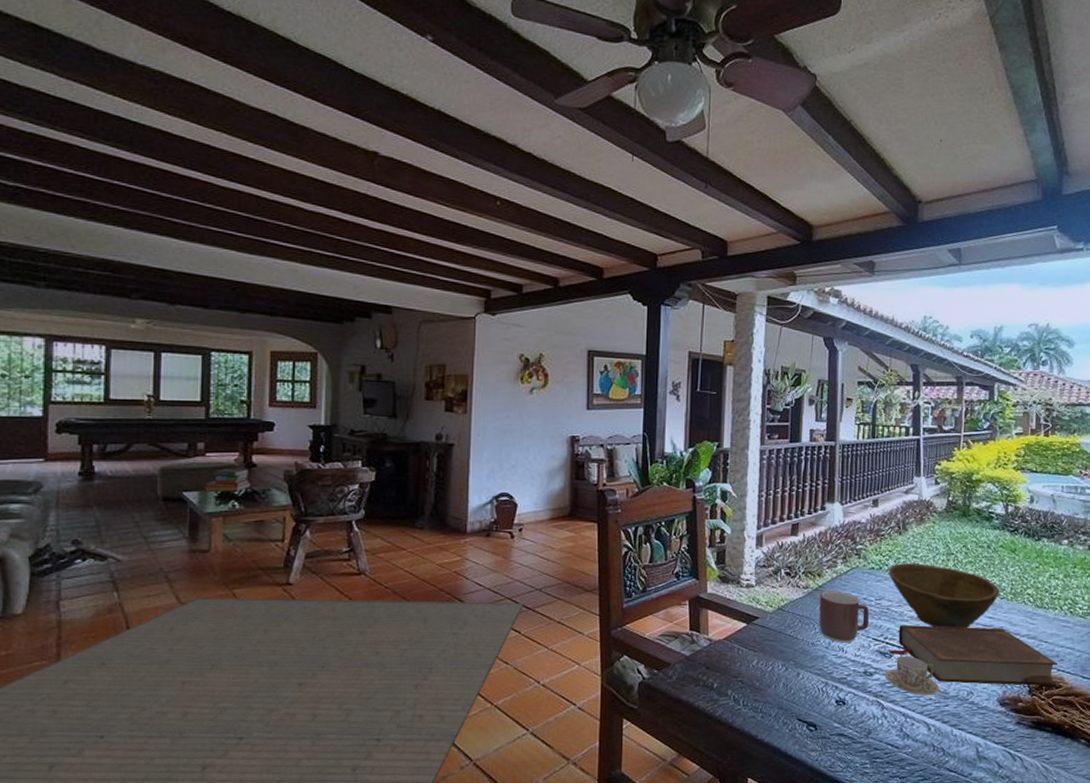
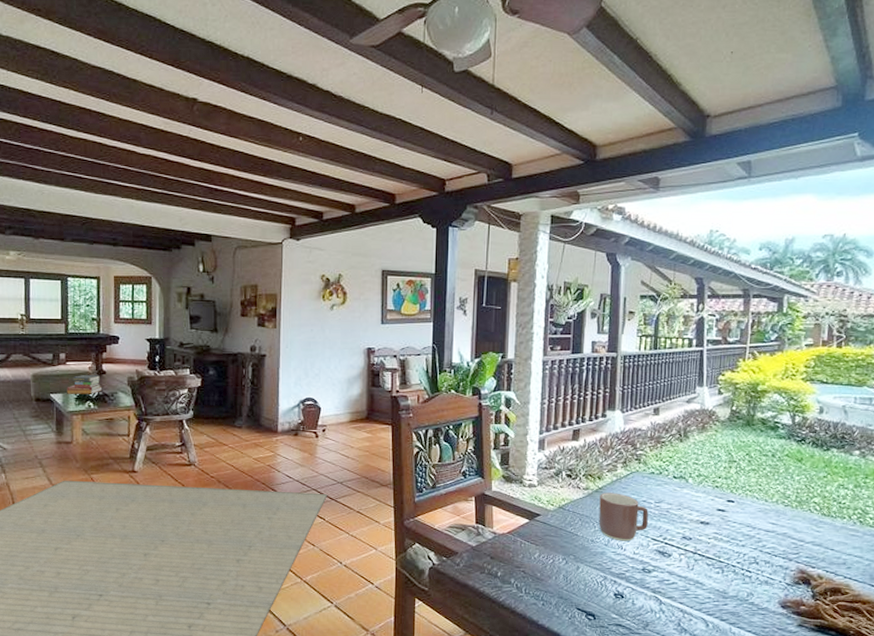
teacup: present [884,655,939,696] -> none [663,556,719,595]
bowl: present [888,563,1000,628] -> none [668,469,784,533]
book: present [888,625,1058,686] -> none [667,527,845,593]

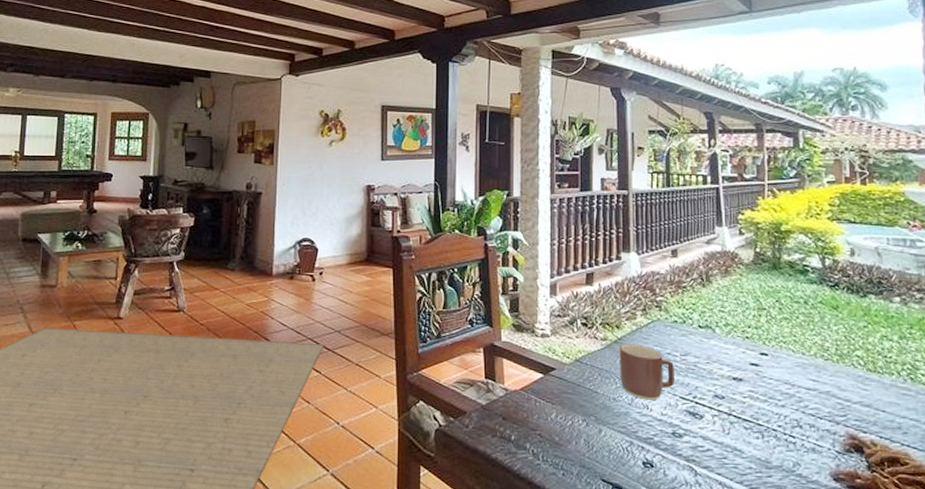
books: present [67,375,101,394] -> none [55,214,91,234]

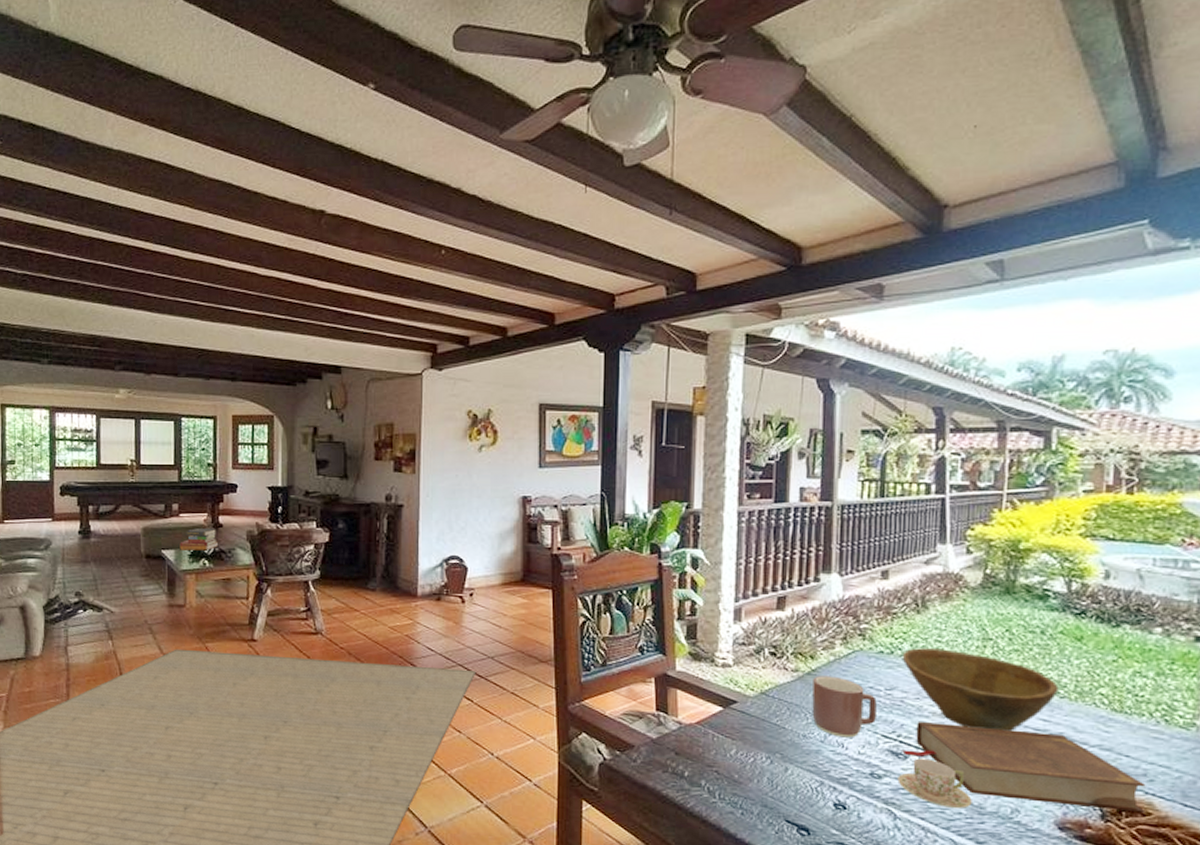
books: none [55,214,91,234] -> present [180,528,218,551]
bowl: none [693,317,823,391] -> present [902,648,1059,731]
teacup: none [696,417,760,464] -> present [897,758,972,809]
book: none [698,384,902,463] -> present [902,722,1146,813]

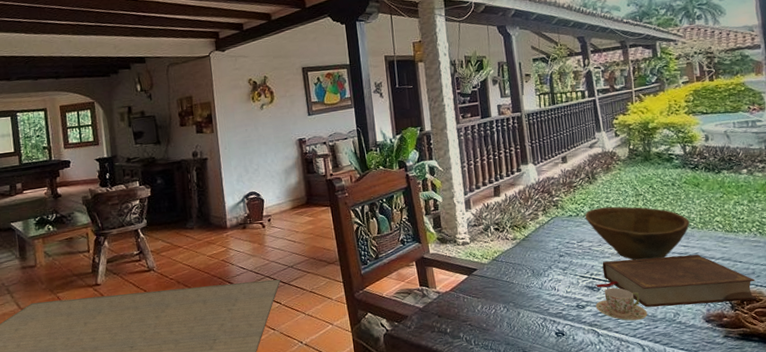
books: present [180,528,218,551] -> none [26,199,59,221]
mug: present [812,676,877,738] -> none [527,238,575,283]

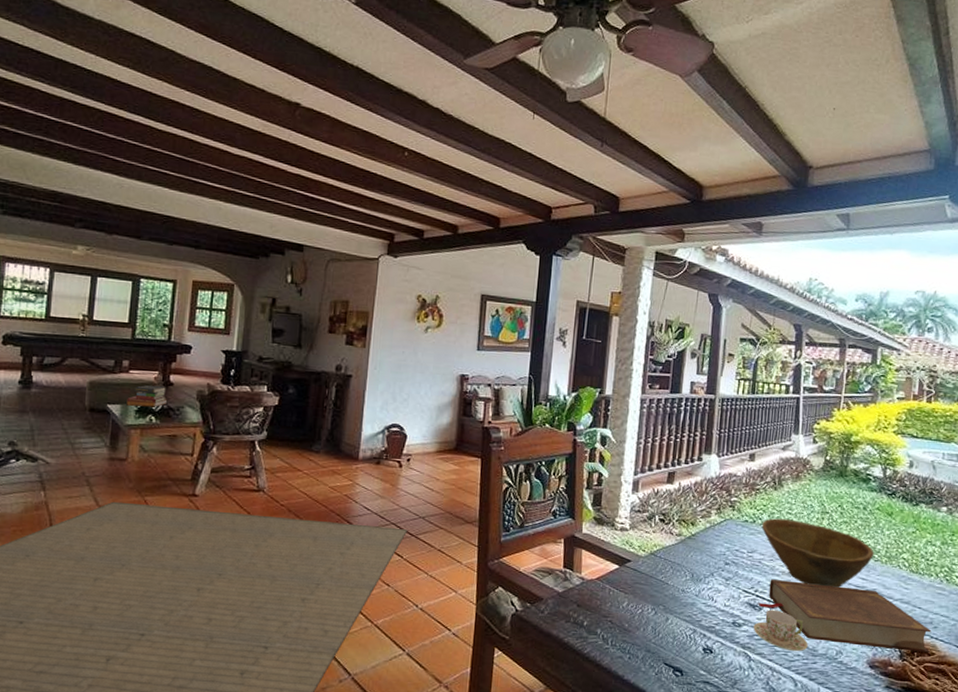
books: none [26,199,59,221] -> present [126,385,167,407]

